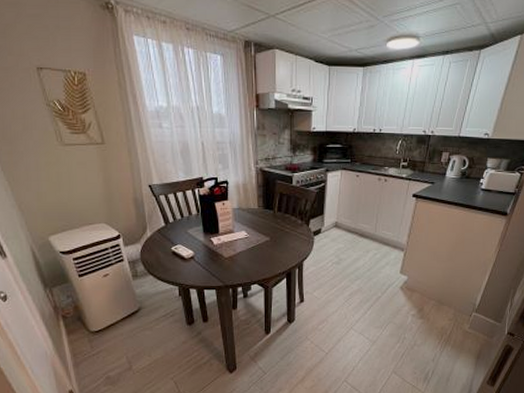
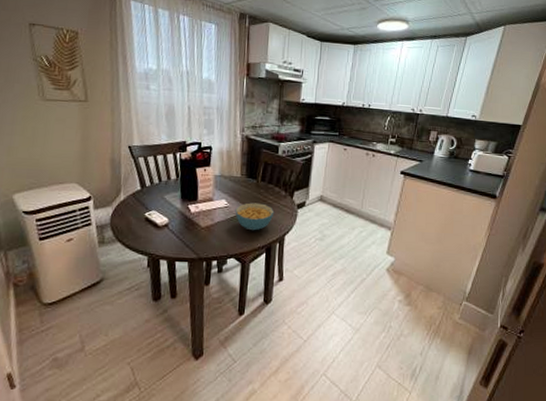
cereal bowl: none [255,232,292,259] -> present [235,202,275,231]

